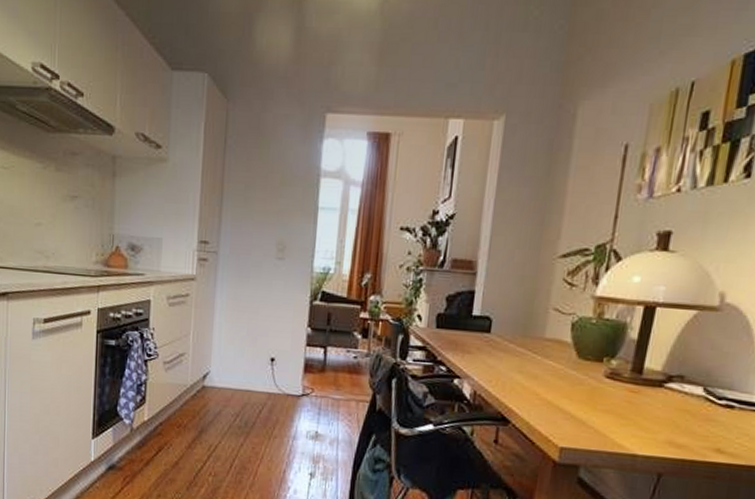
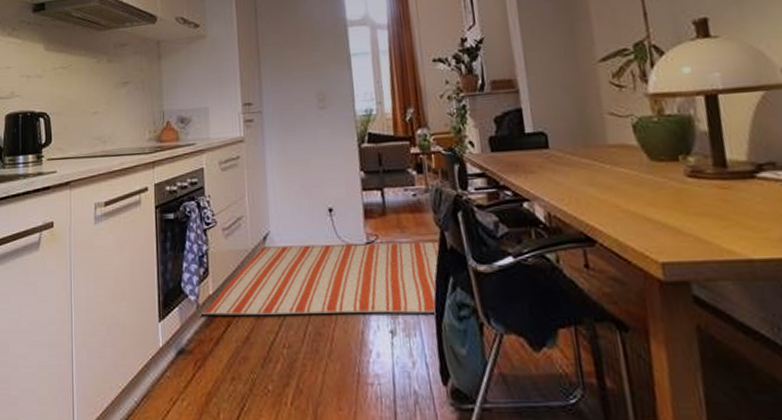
rug: none [136,384,371,463] -> present [203,241,440,316]

